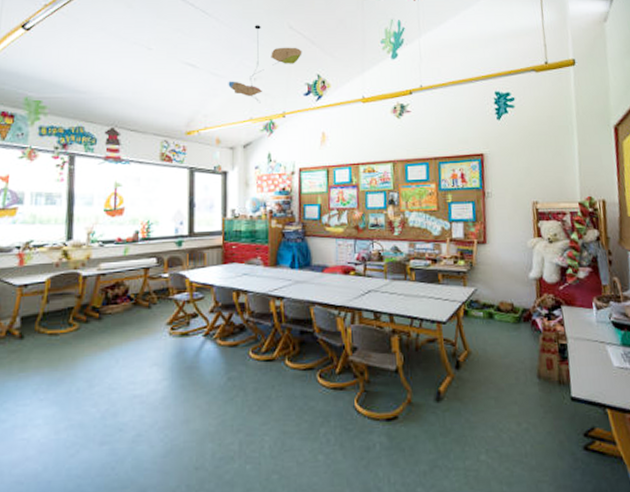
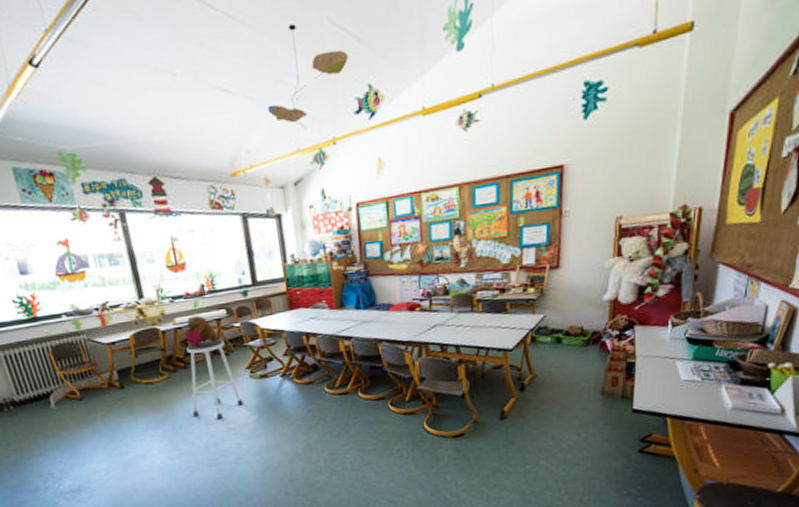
stool: none [96,290,156,382] -> present [186,339,243,419]
bear: none [106,262,143,296] -> present [184,315,219,347]

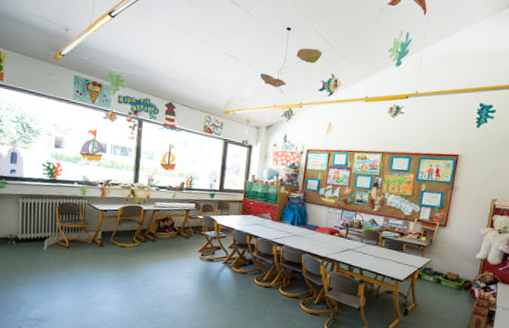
bear: present [184,315,219,347] -> none [159,203,185,227]
stool: present [186,339,243,419] -> none [149,224,190,286]

